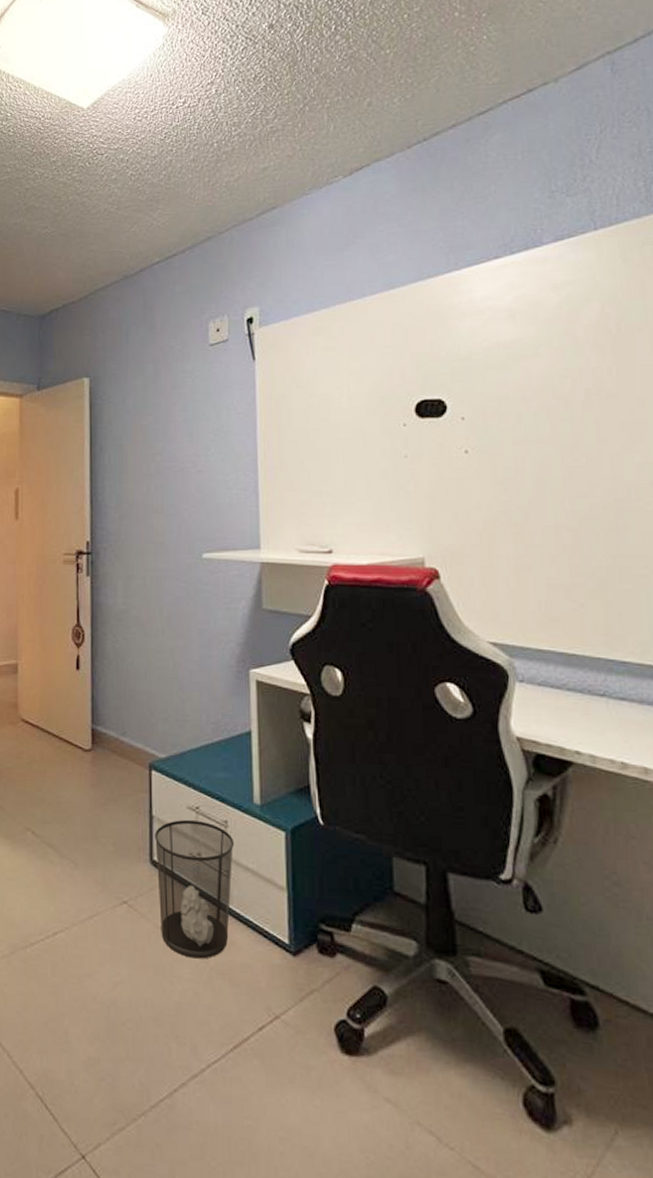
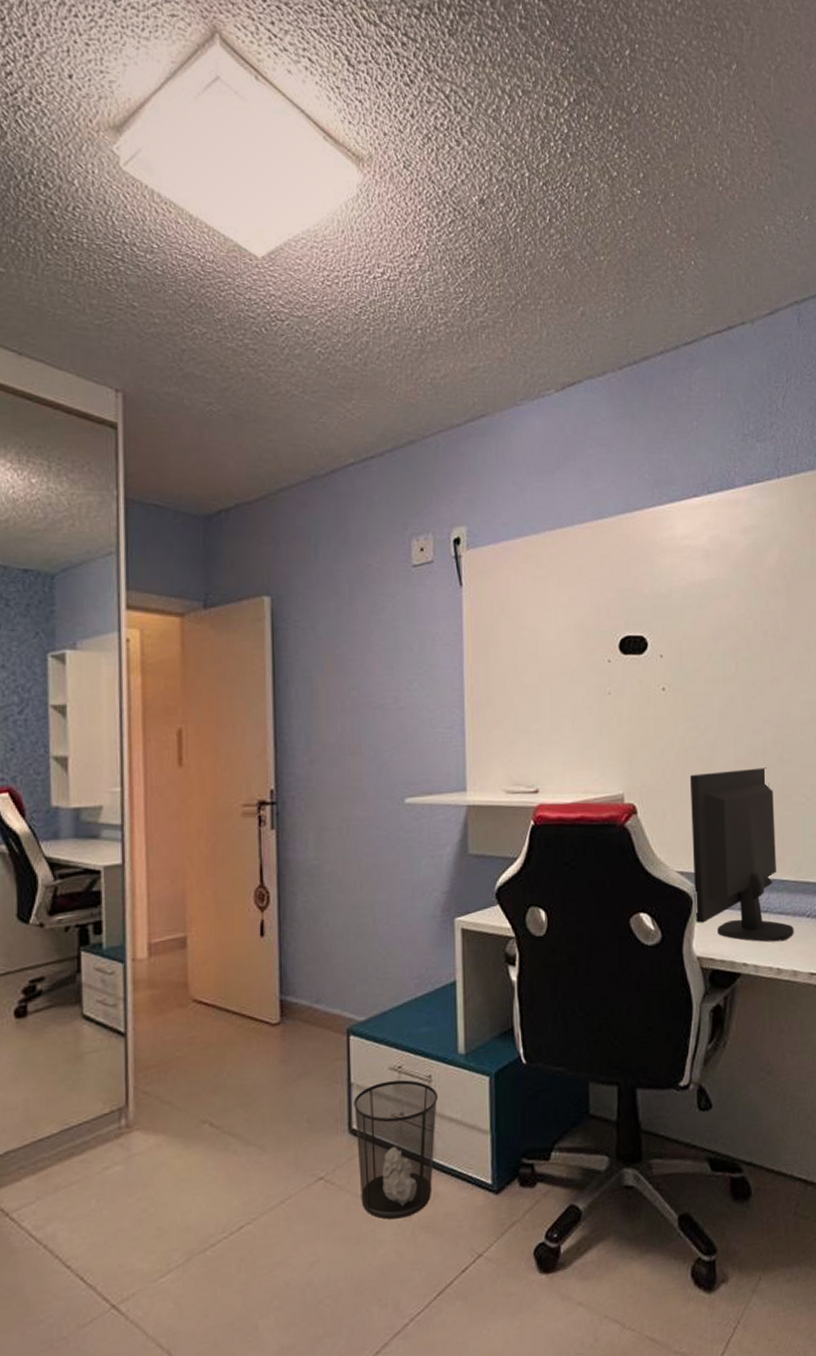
monitor: none [500,535,642,732] -> present [689,767,794,943]

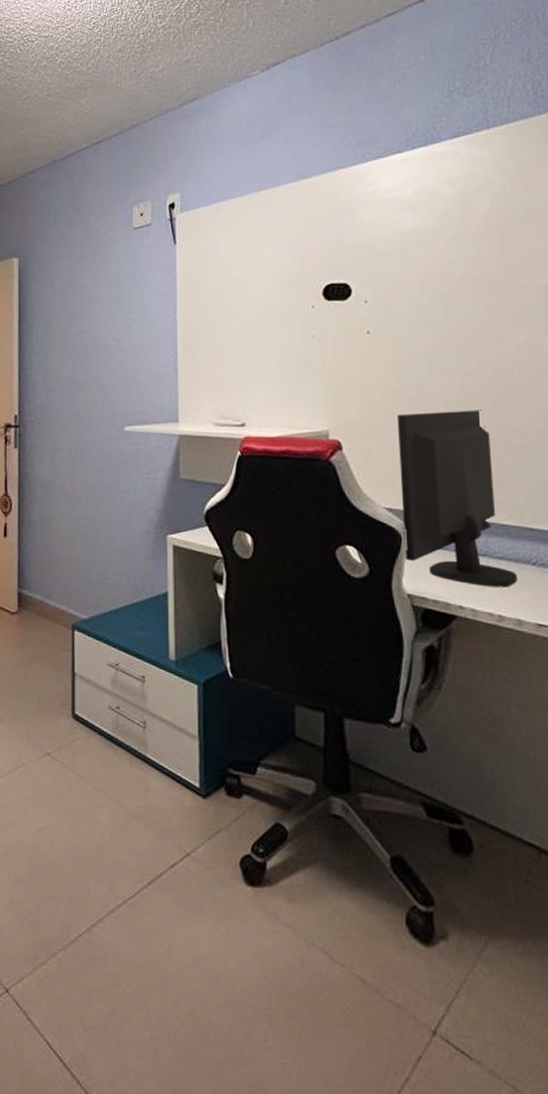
waste bin: present [353,1080,439,1220] -> none [76,675,151,804]

